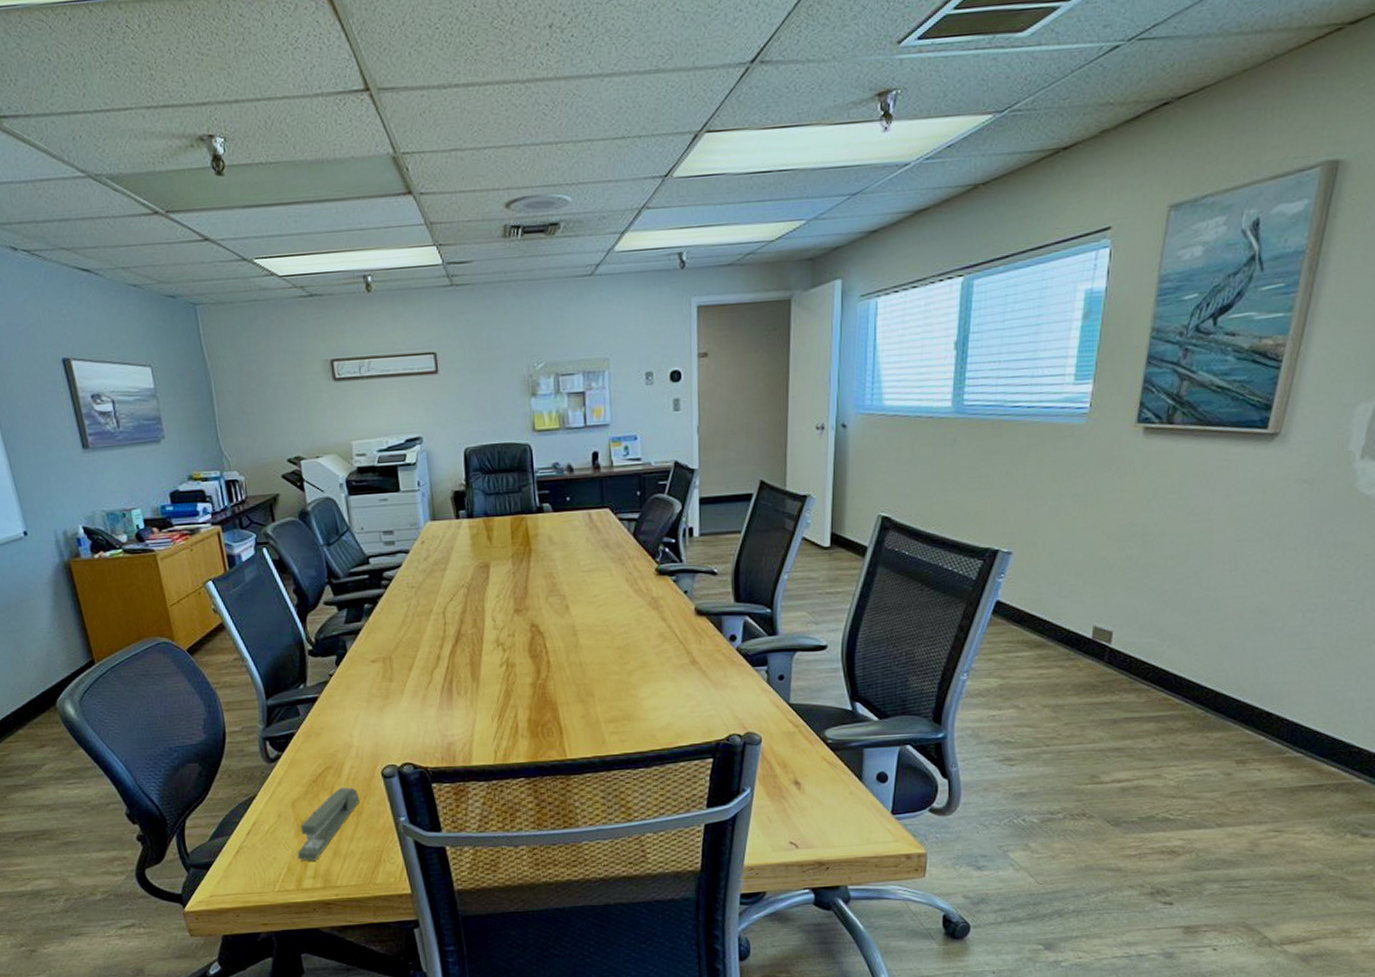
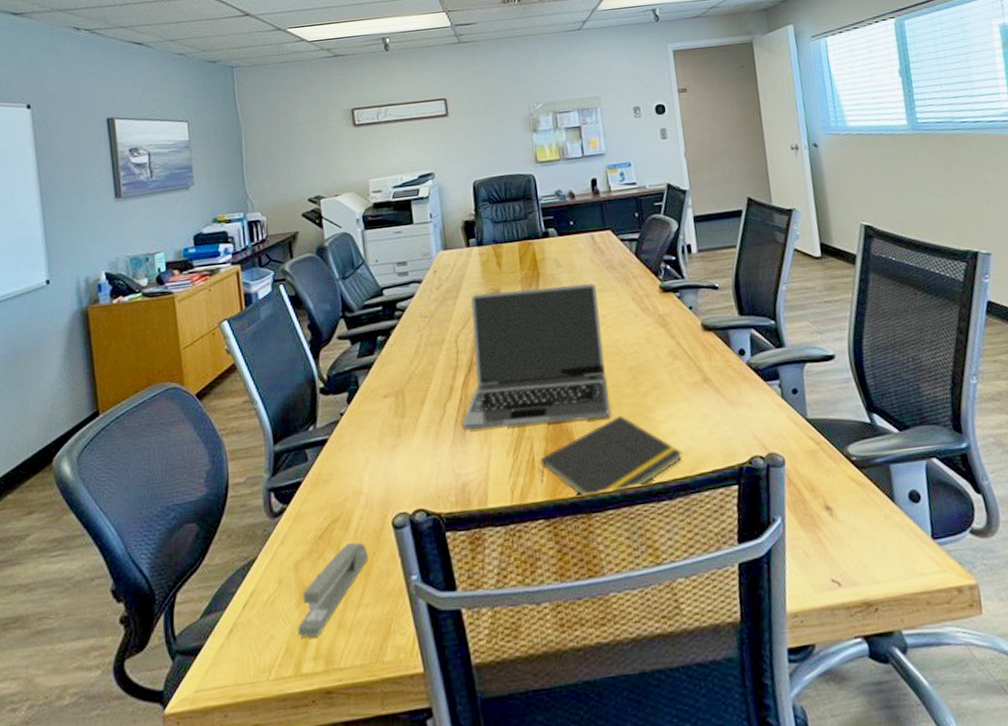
laptop: none [449,562,595,696] -> present [462,283,610,430]
notepad: none [523,691,662,762] -> present [540,415,682,498]

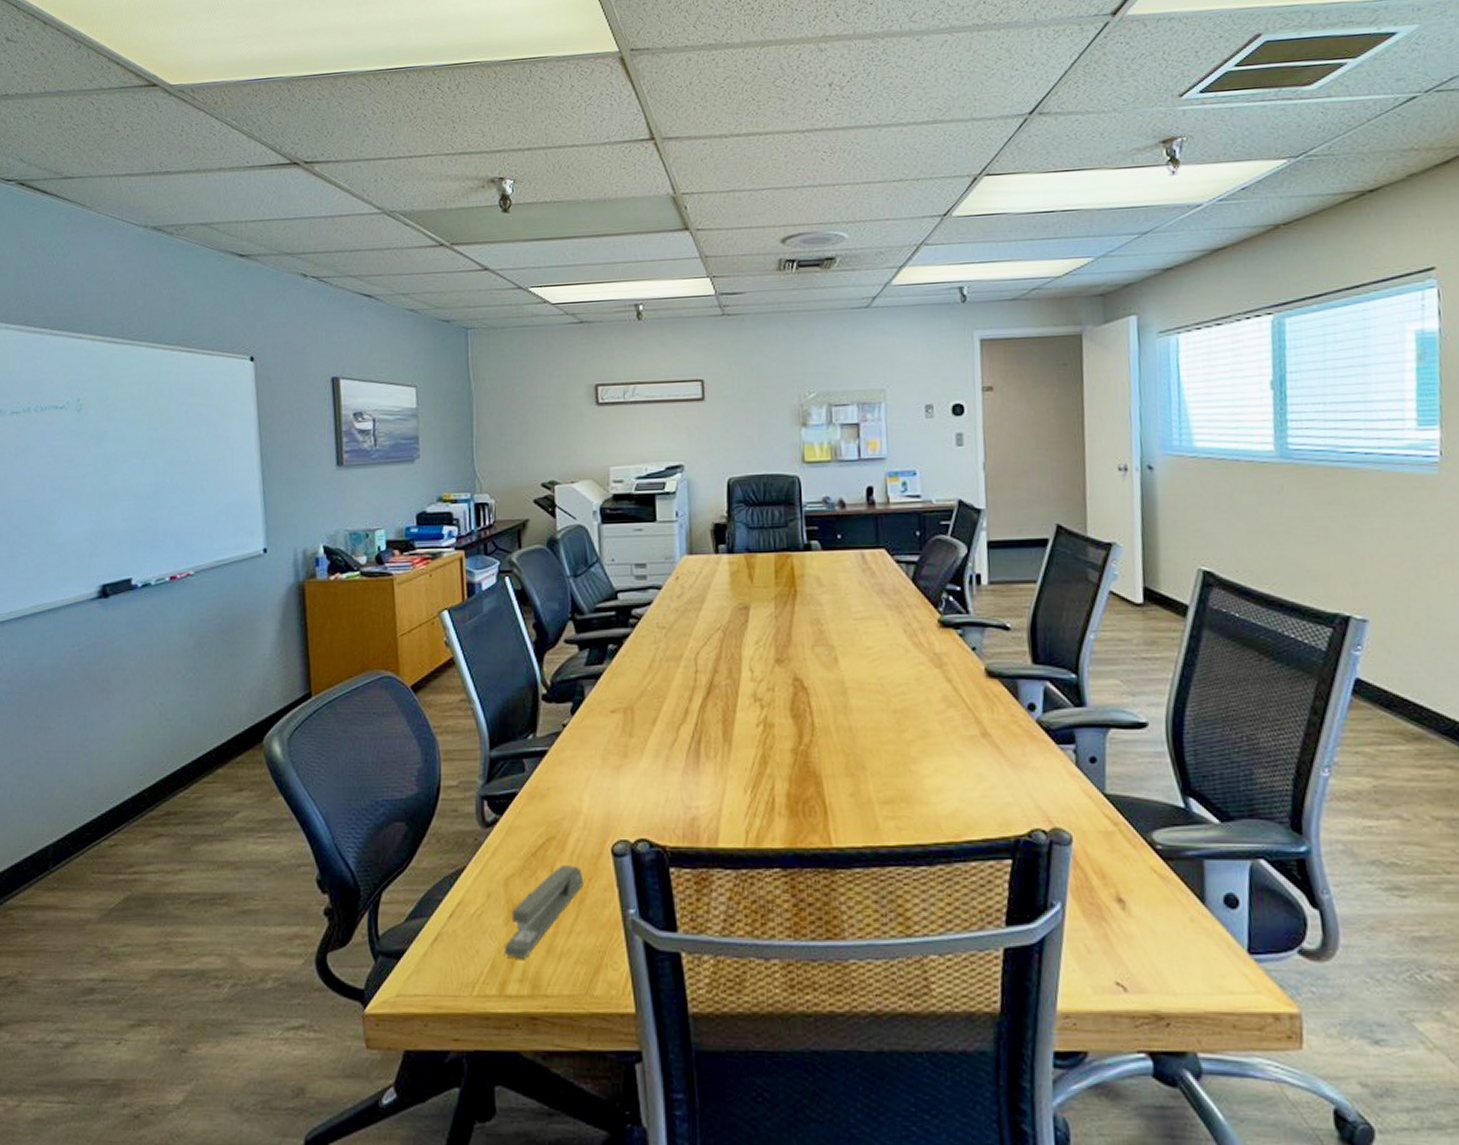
laptop: present [462,283,610,430] -> none [696,608,867,765]
notepad: present [540,415,682,498] -> none [780,763,948,850]

